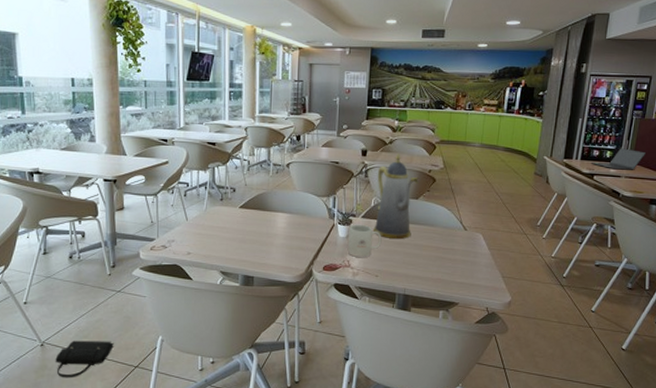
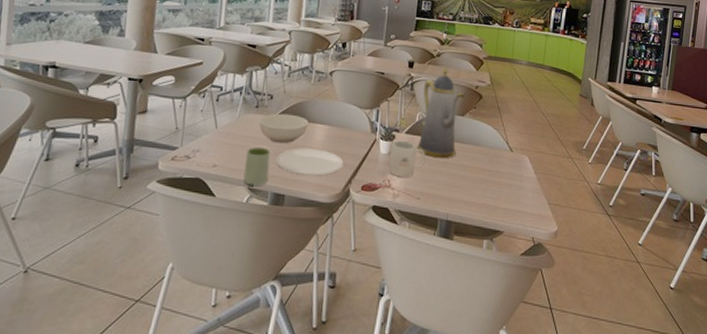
handbag: present [55,340,114,378] -> none [39,266,114,315]
cup: none [215,235,239,270] -> present [243,146,272,186]
bowl: none [224,204,271,232] -> present [259,113,309,144]
plate: none [243,235,305,260] -> present [276,148,344,177]
laptop: present [590,148,647,170] -> none [633,74,685,97]

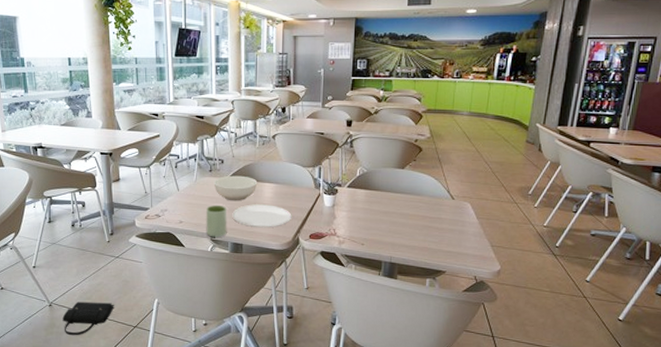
handbag: none [39,266,114,315] -> present [62,301,114,336]
mug: present [388,140,426,178] -> none [333,193,368,227]
coffee pot: present [417,66,466,158] -> none [359,122,406,208]

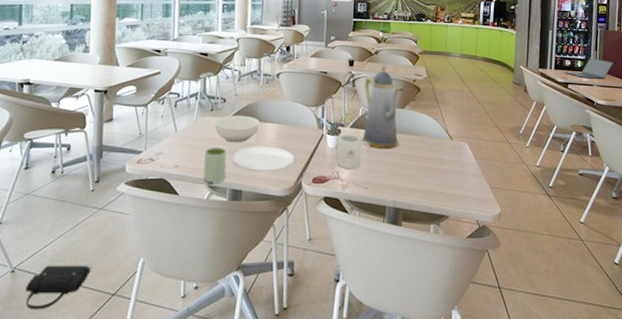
mug: none [333,193,368,227] -> present [336,134,370,170]
coffee pot: none [359,122,406,208] -> present [362,63,405,149]
laptop: none [587,114,649,137] -> present [564,58,614,79]

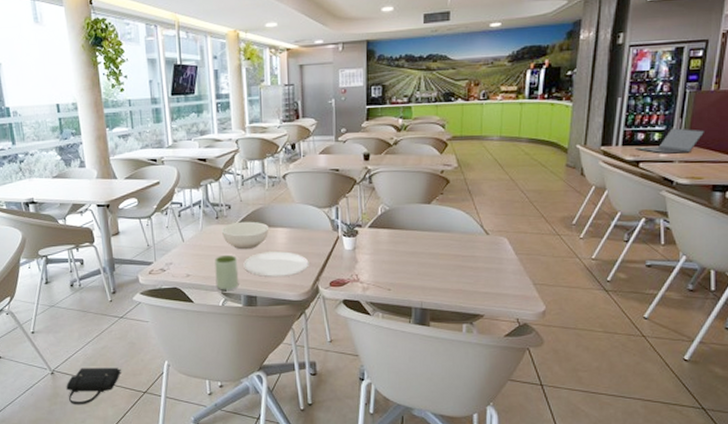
mug: present [336,134,370,170] -> none [354,234,393,271]
coffee pot: present [362,63,405,149] -> none [382,154,431,248]

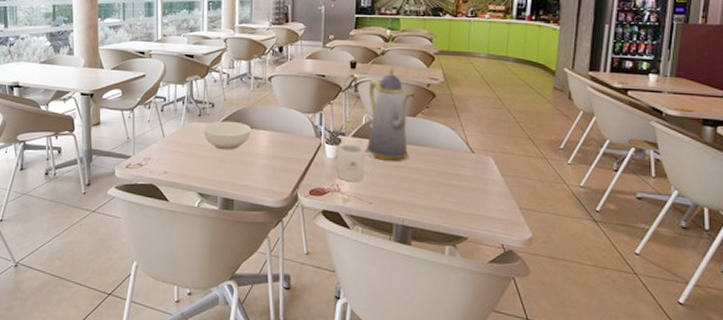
handbag: present [66,367,121,405] -> none [28,262,87,303]
cup: present [215,254,239,290] -> none [193,153,218,191]
plate: present [243,251,309,278] -> none [222,154,290,182]
mug: none [354,234,393,271] -> present [336,143,375,183]
coffee pot: none [382,154,431,248] -> present [366,65,417,161]
laptop: present [634,128,705,154] -> none [622,58,694,85]

